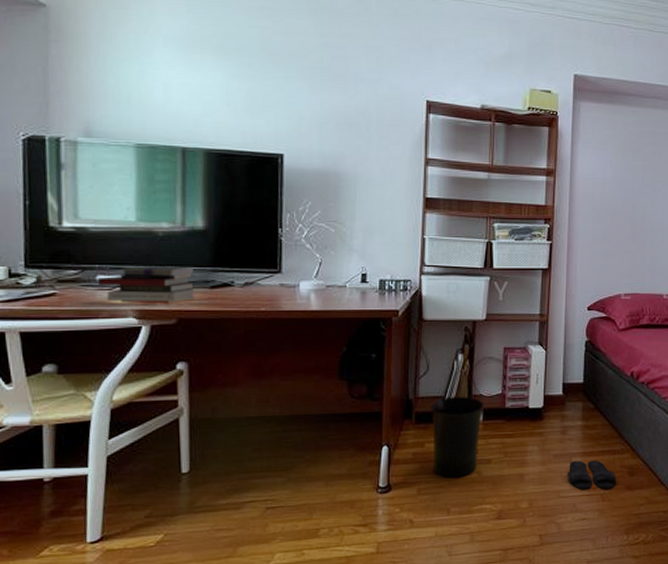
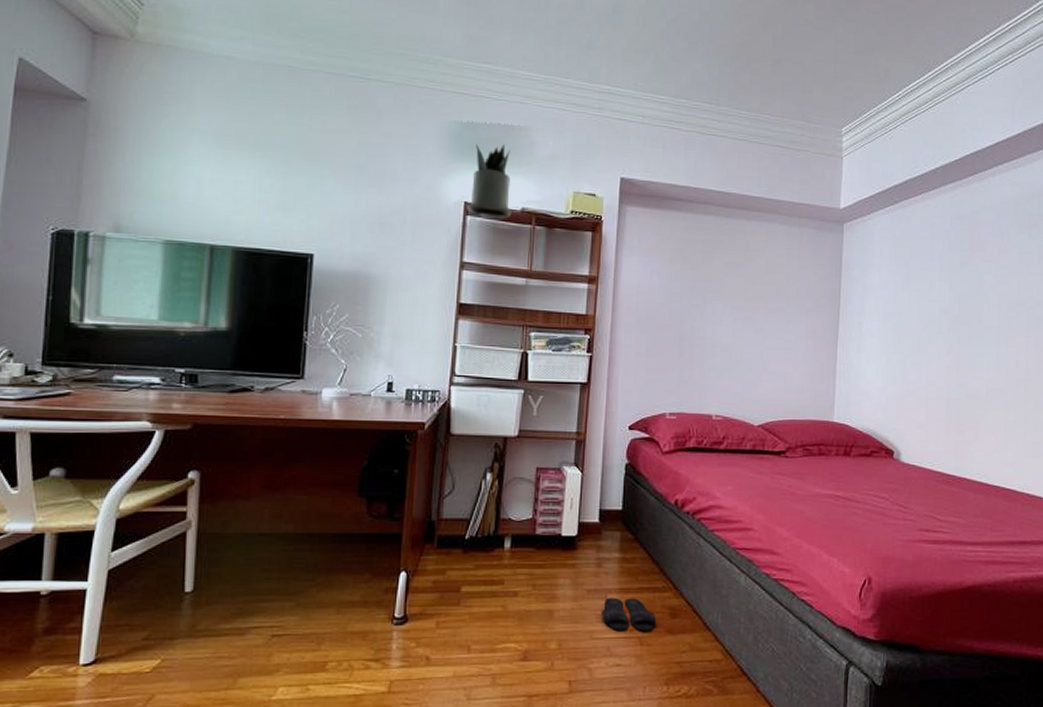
books: present [98,266,196,304] -> none [115,367,214,408]
planter: none [429,44,473,117] -> present [467,144,512,220]
waste bin: present [431,396,485,478] -> none [453,519,513,611]

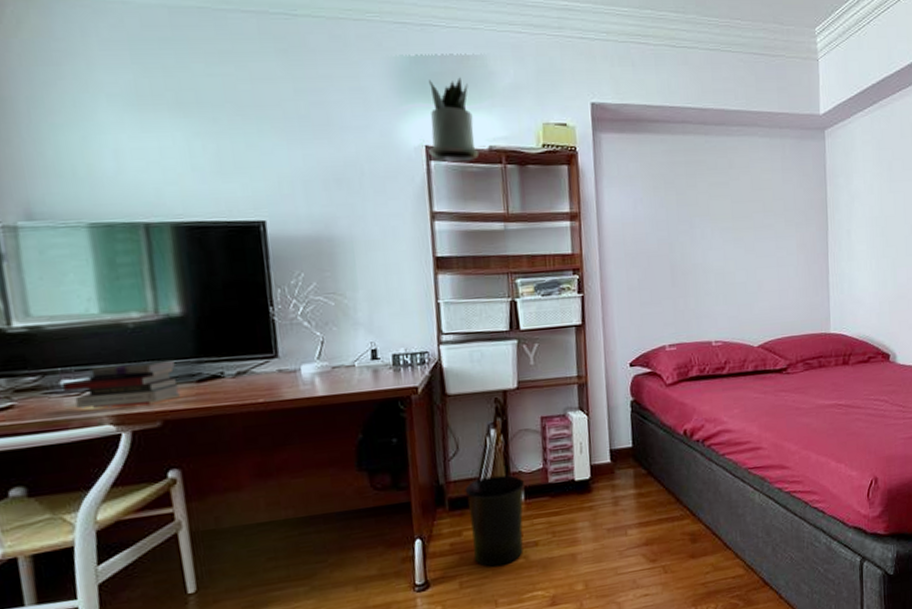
books: none [115,367,214,408] -> present [63,359,180,409]
waste bin: none [453,519,513,611] -> present [464,474,525,567]
slippers: present [600,597,657,633] -> none [622,530,678,564]

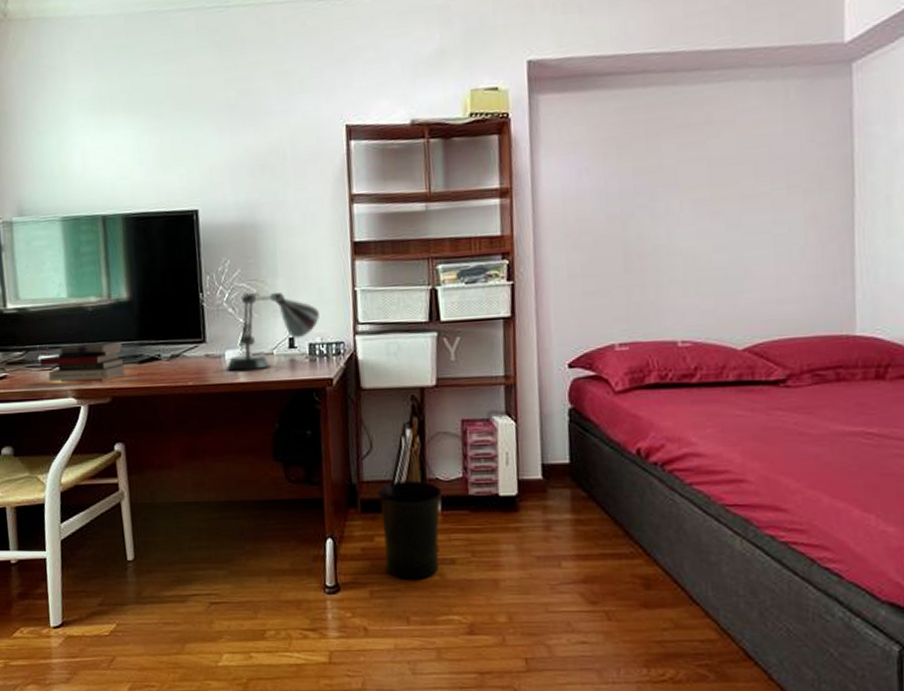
desk lamp: none [304,304,403,385] -> present [227,291,319,371]
planter: present [428,77,480,163] -> none [349,49,401,141]

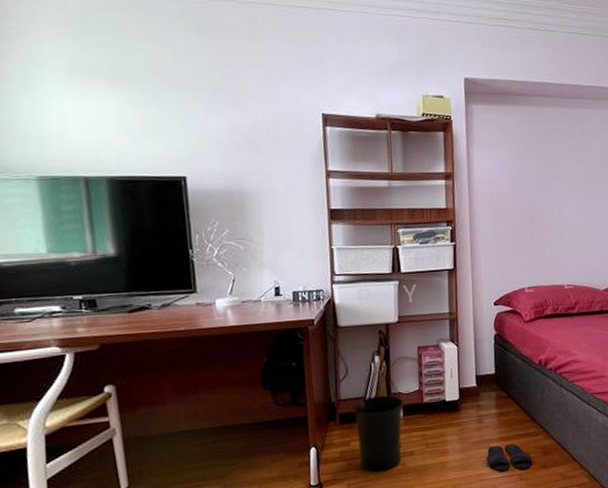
books: present [40,341,126,383] -> none [17,293,114,333]
desk lamp: present [227,291,319,371] -> none [218,249,302,317]
slippers: none [555,564,626,606] -> present [485,444,532,472]

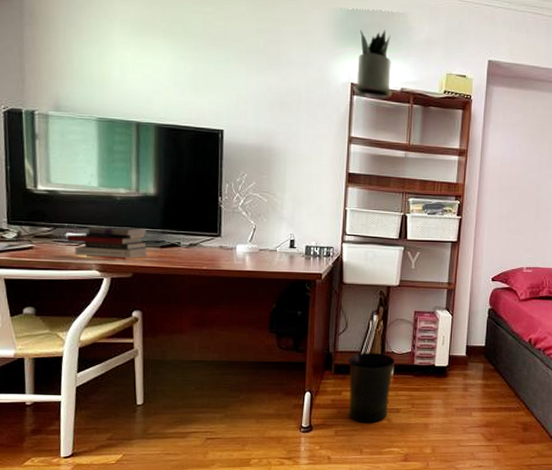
books: none [17,293,114,333] -> present [67,226,148,260]
planter: none [325,55,368,129] -> present [353,30,393,99]
slippers: present [485,444,532,472] -> none [466,414,511,442]

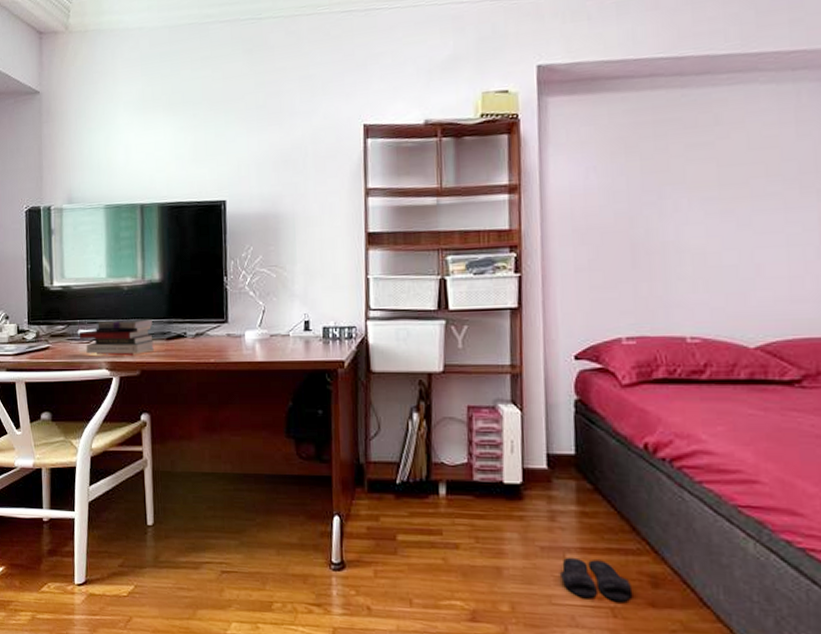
waste bin: present [348,352,396,423] -> none [384,463,448,562]
planter: present [353,30,393,99] -> none [366,55,415,139]
slippers: none [466,414,511,442] -> present [559,557,633,603]

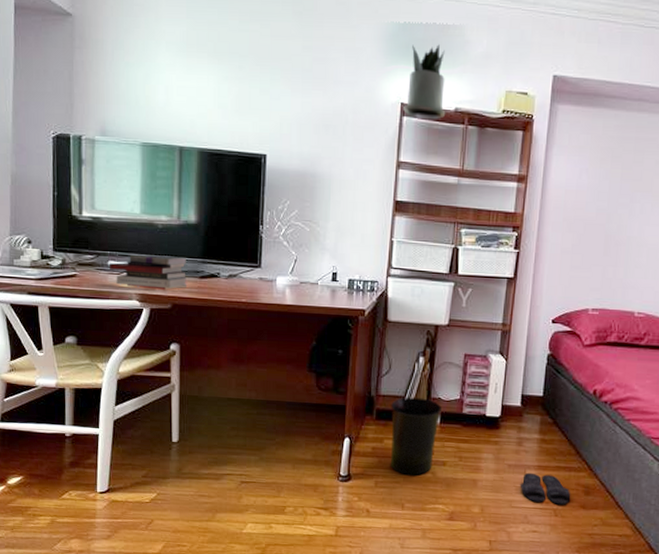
planter: none [366,55,415,139] -> present [403,44,446,120]
waste bin: none [384,463,448,562] -> present [390,397,443,476]

